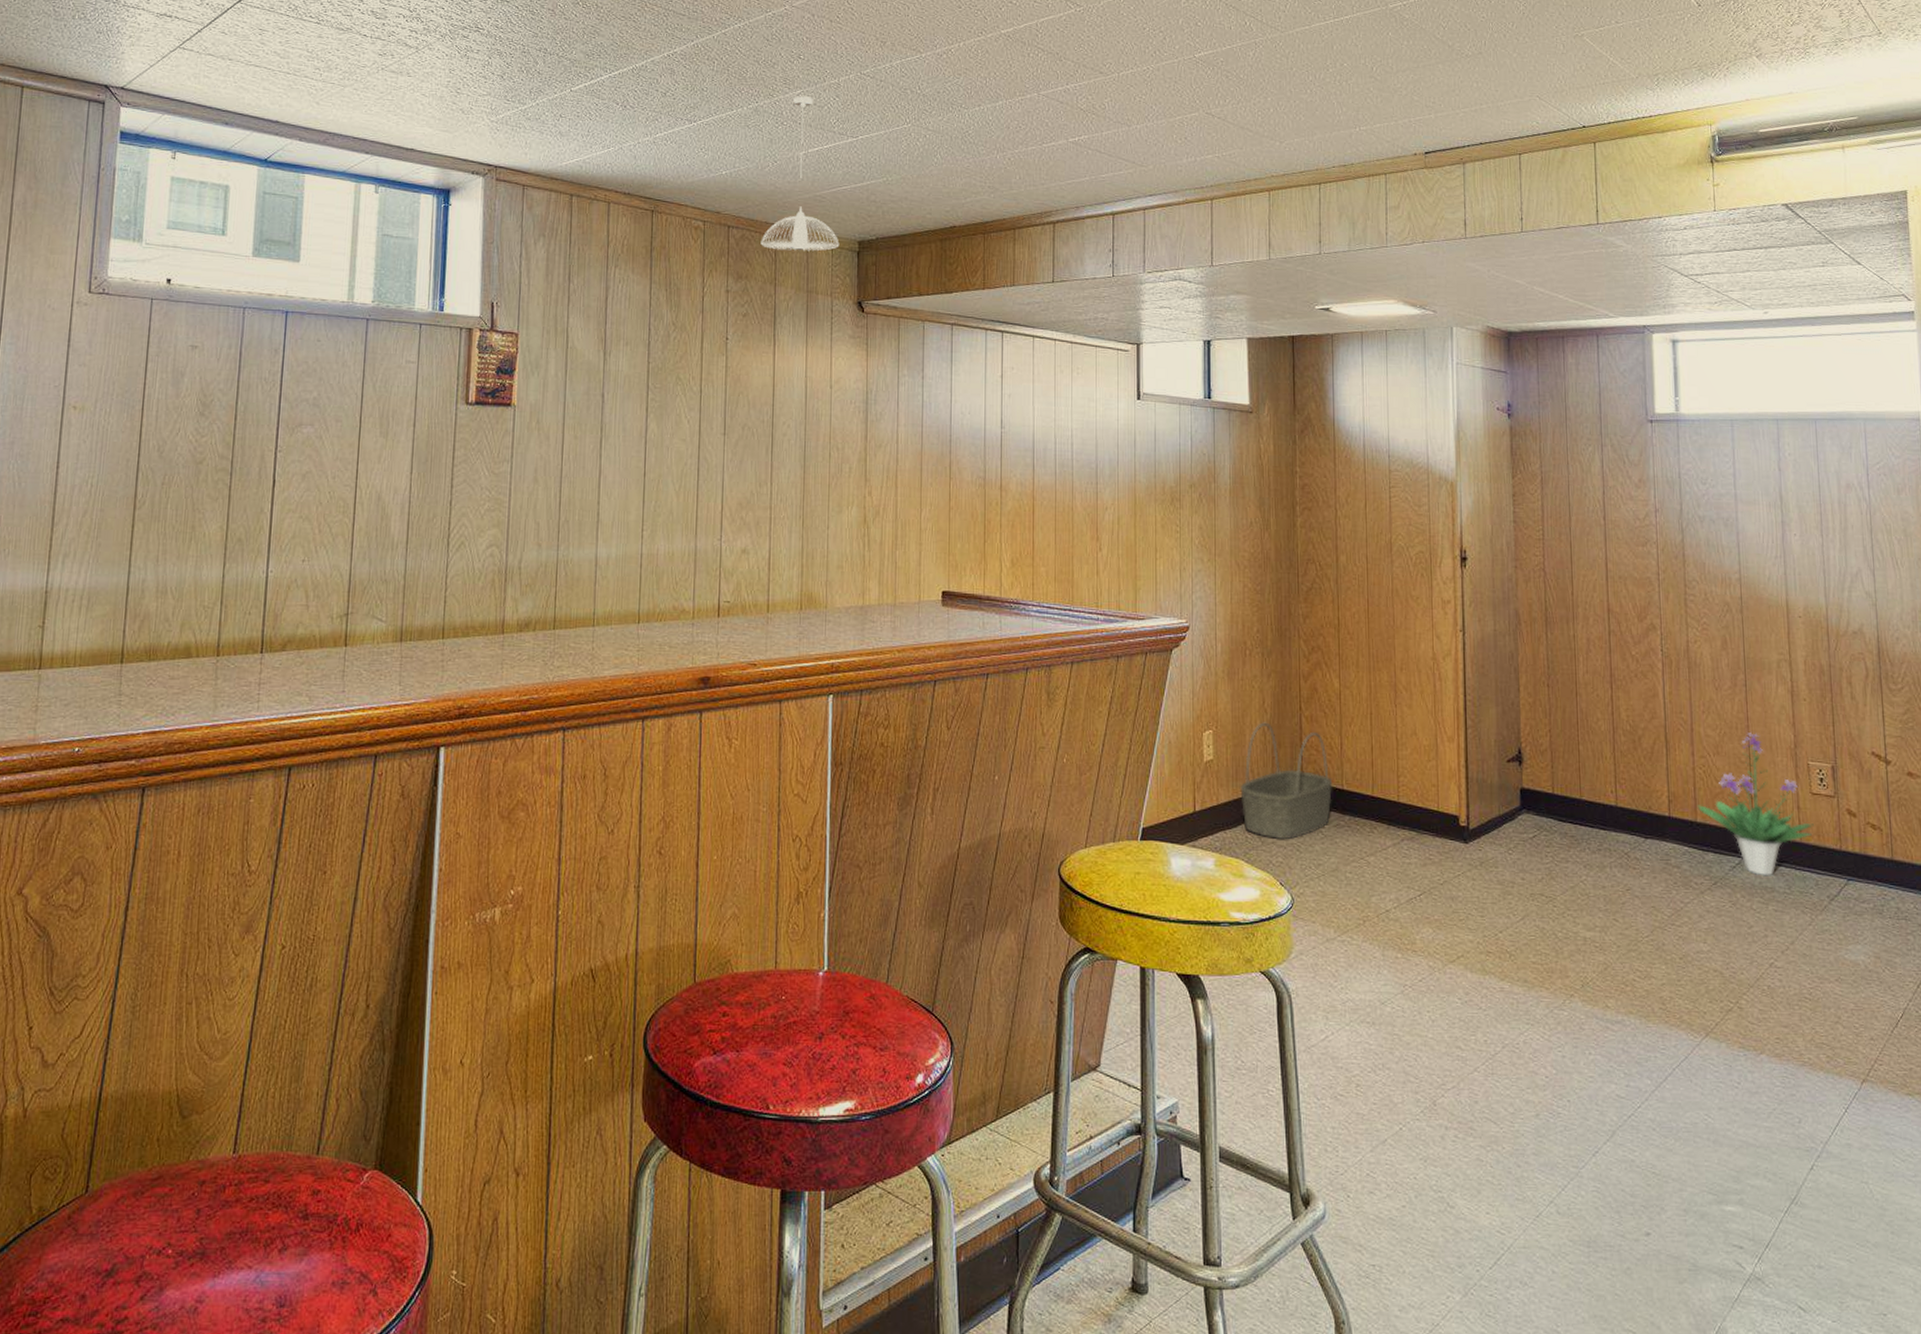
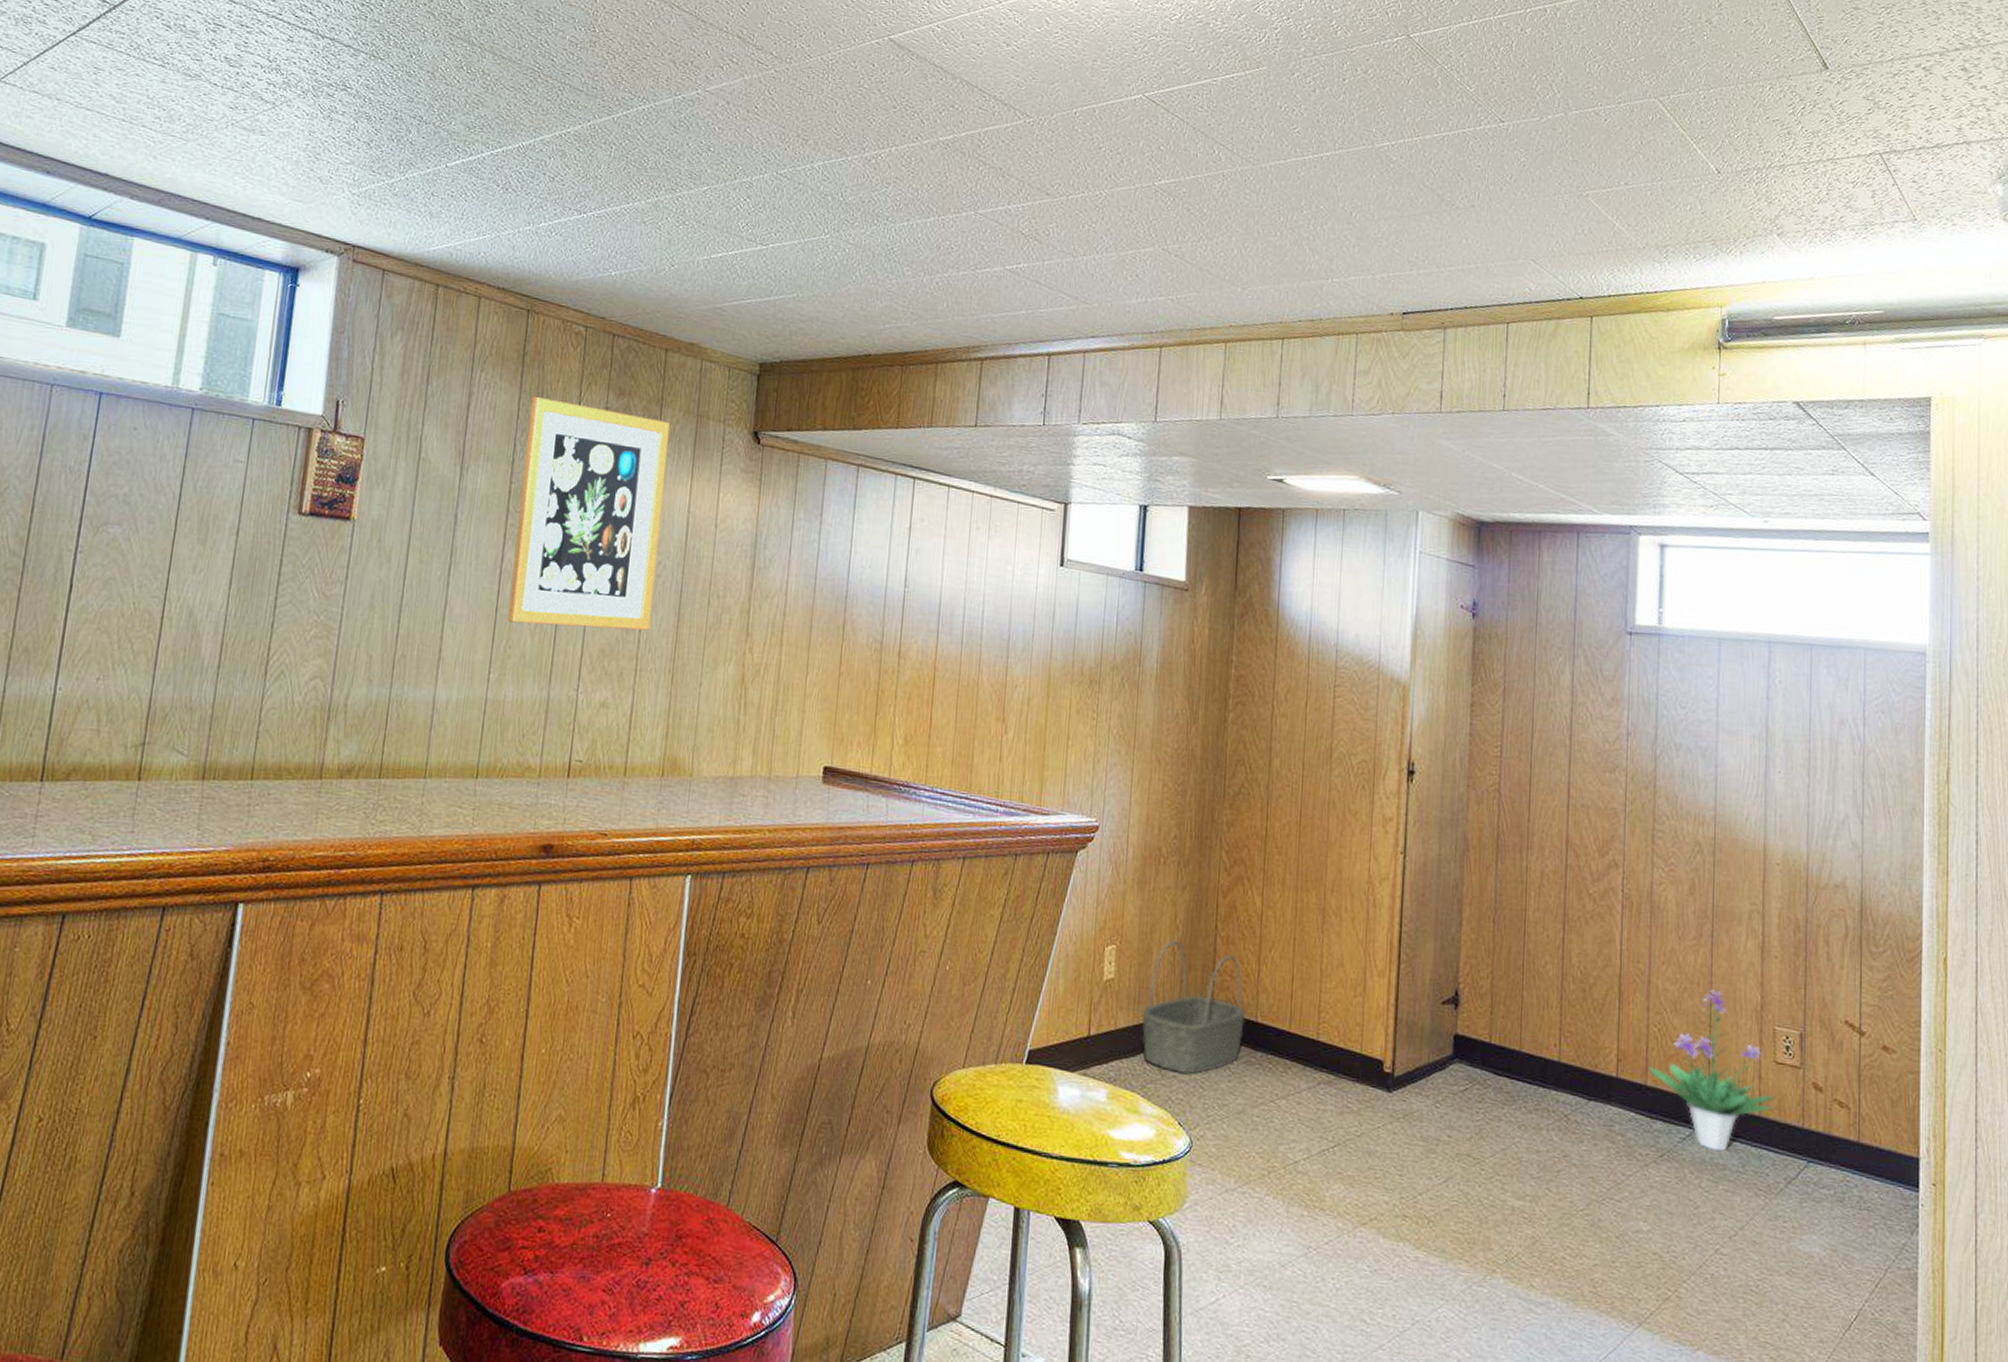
wall art: none [654,286,784,485] -> present [507,397,670,631]
pendant light: present [760,96,840,252] -> none [649,193,738,371]

